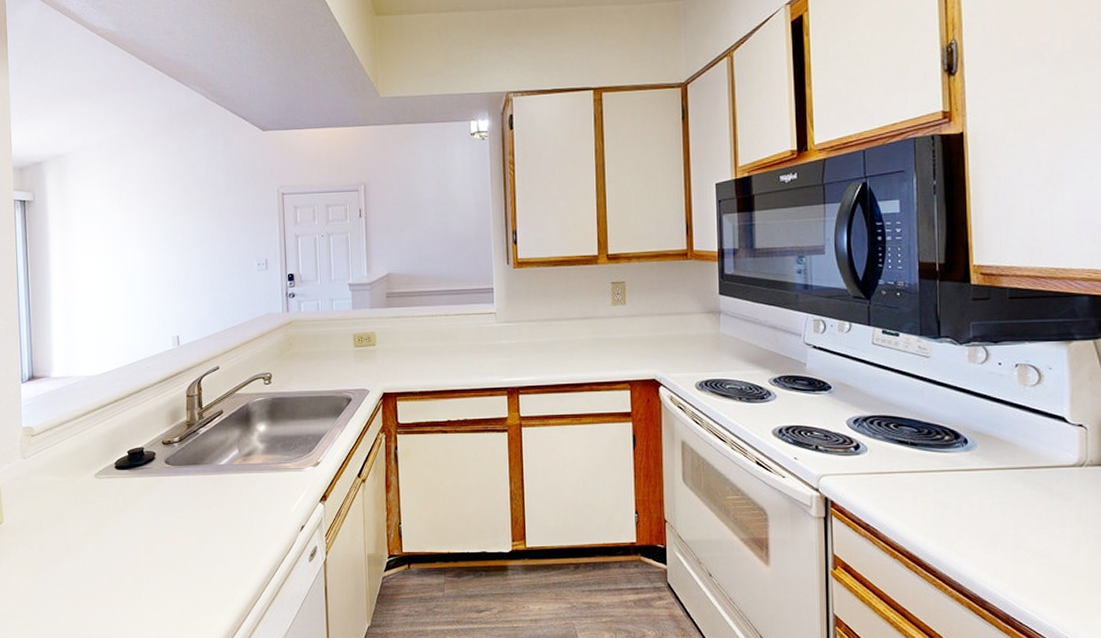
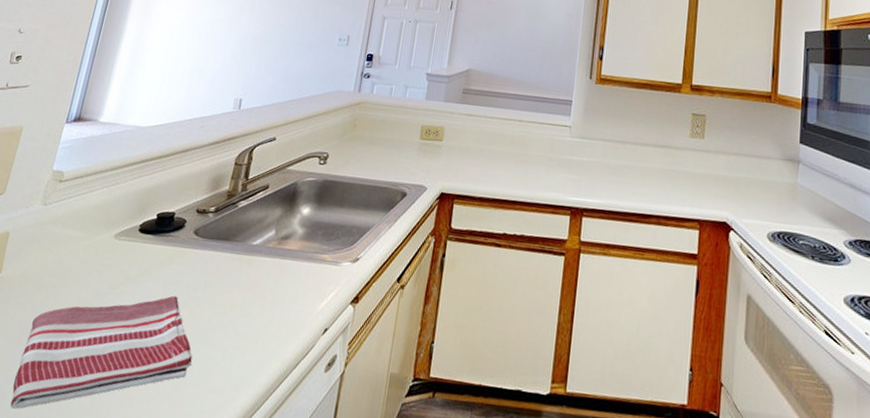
dish towel: none [42,518,192,629] -> present [10,295,193,409]

